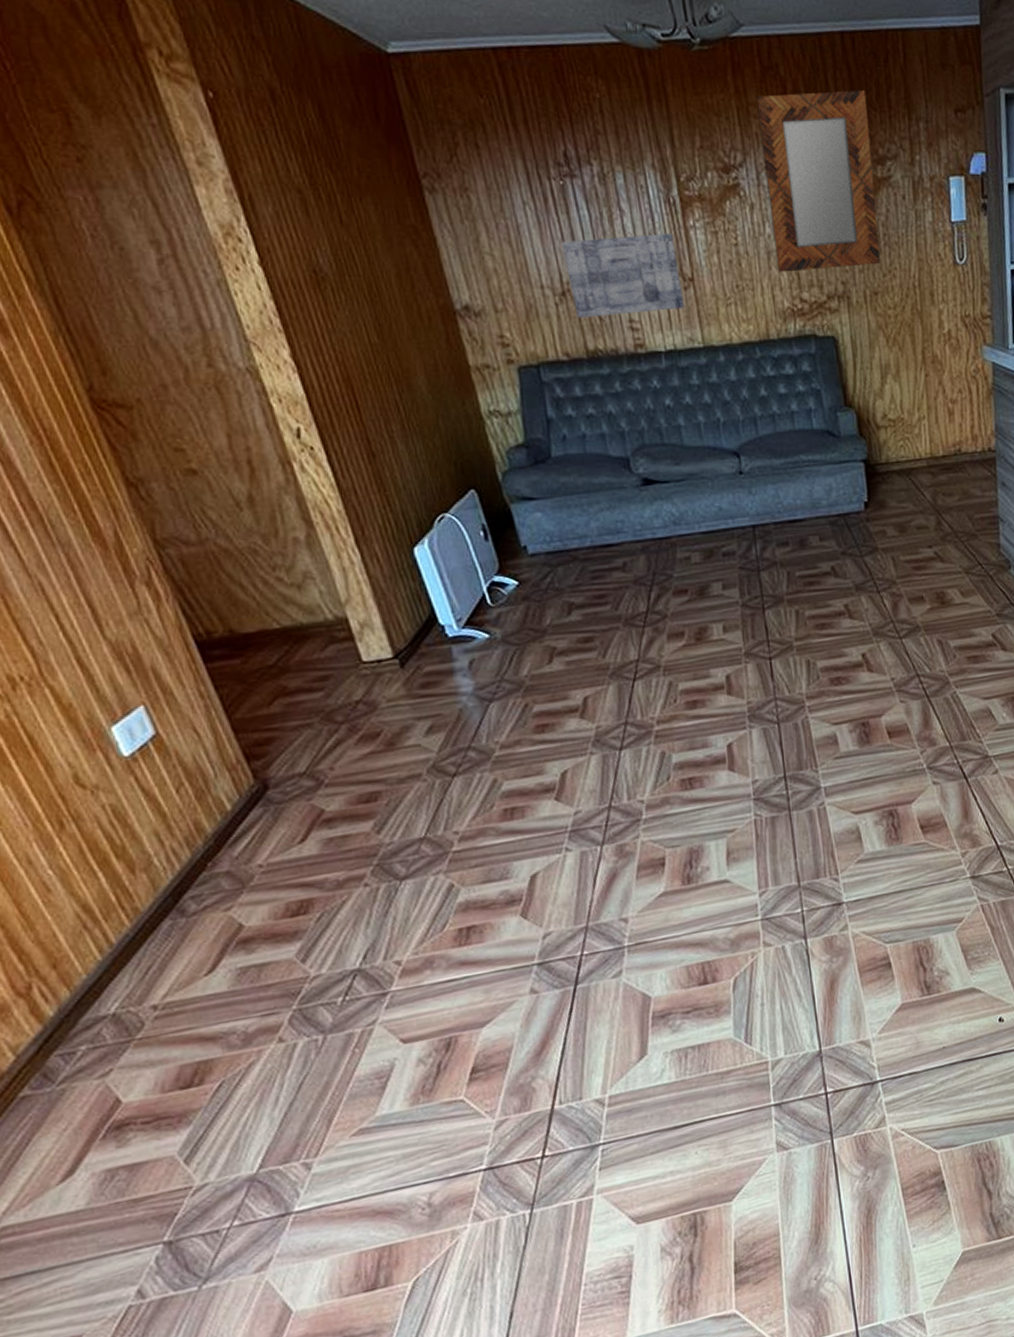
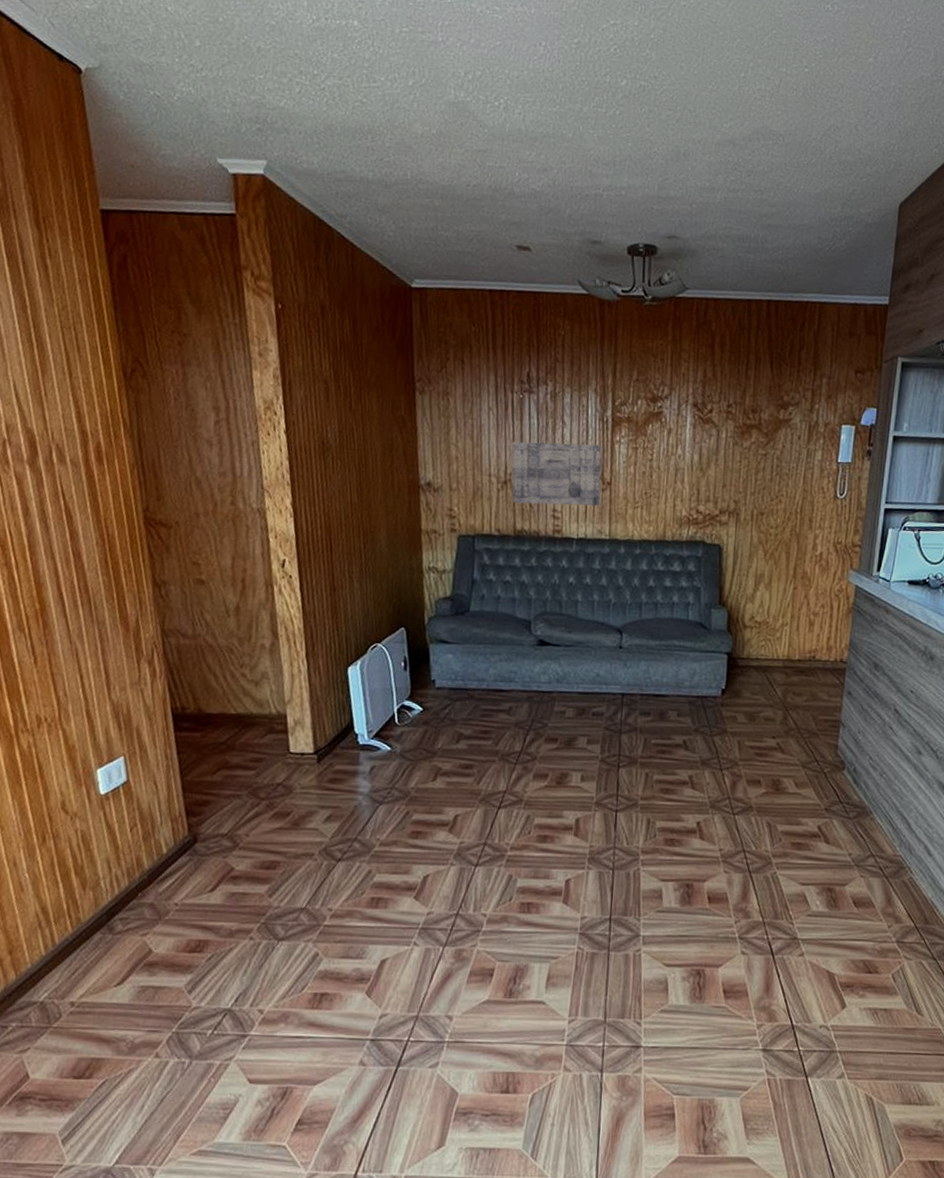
home mirror: present [756,90,880,272] -> none [682,344,781,490]

